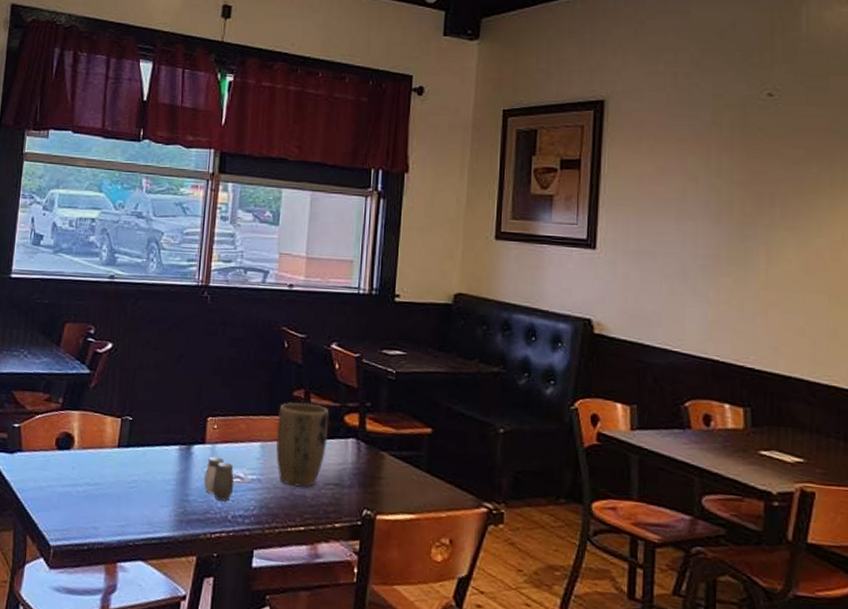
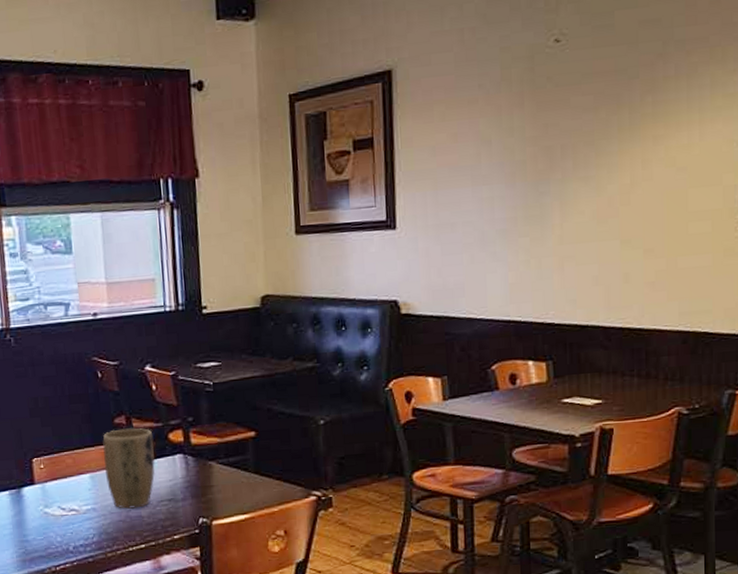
salt and pepper shaker: present [204,456,234,501] -> none [39,494,71,535]

